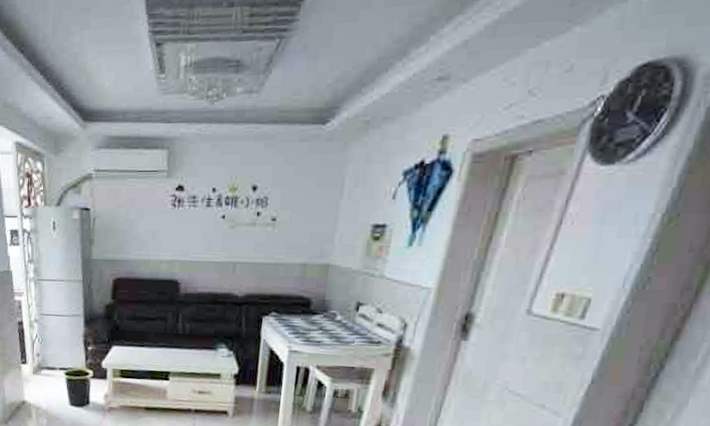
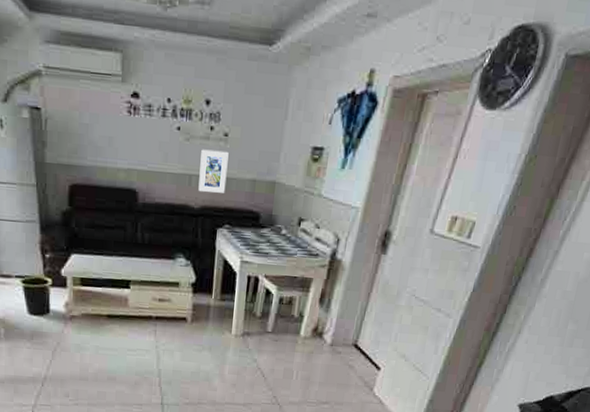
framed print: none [243,236,277,280] -> present [198,149,229,193]

